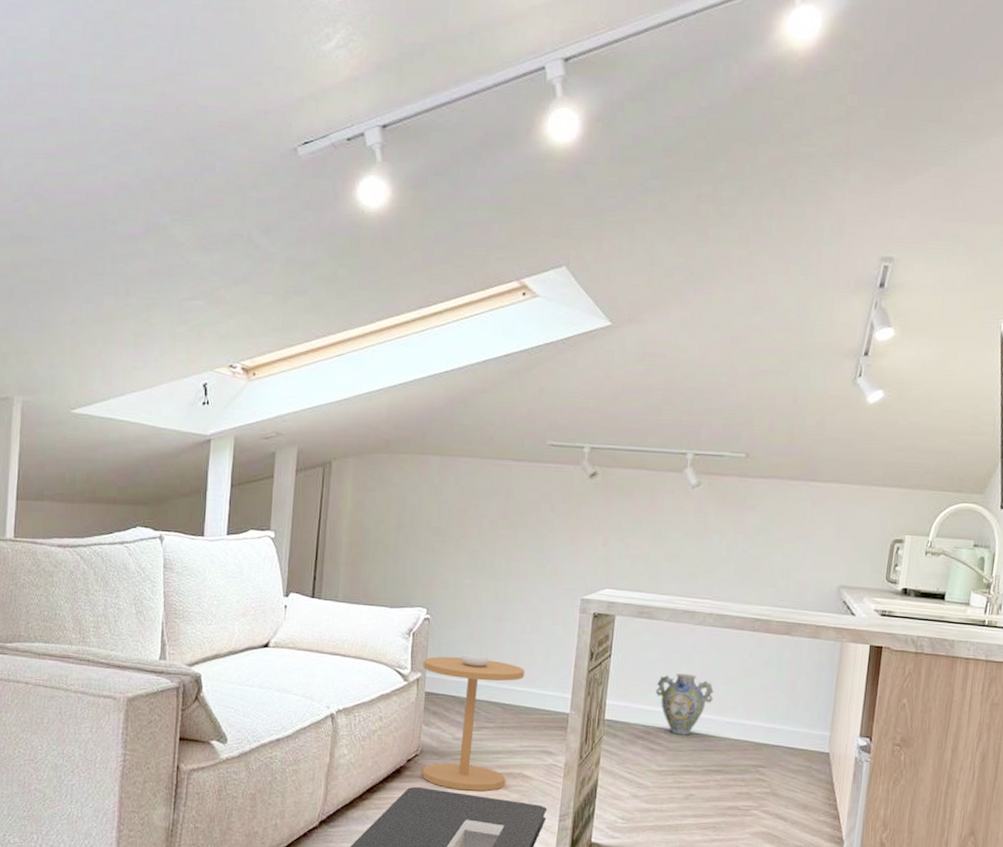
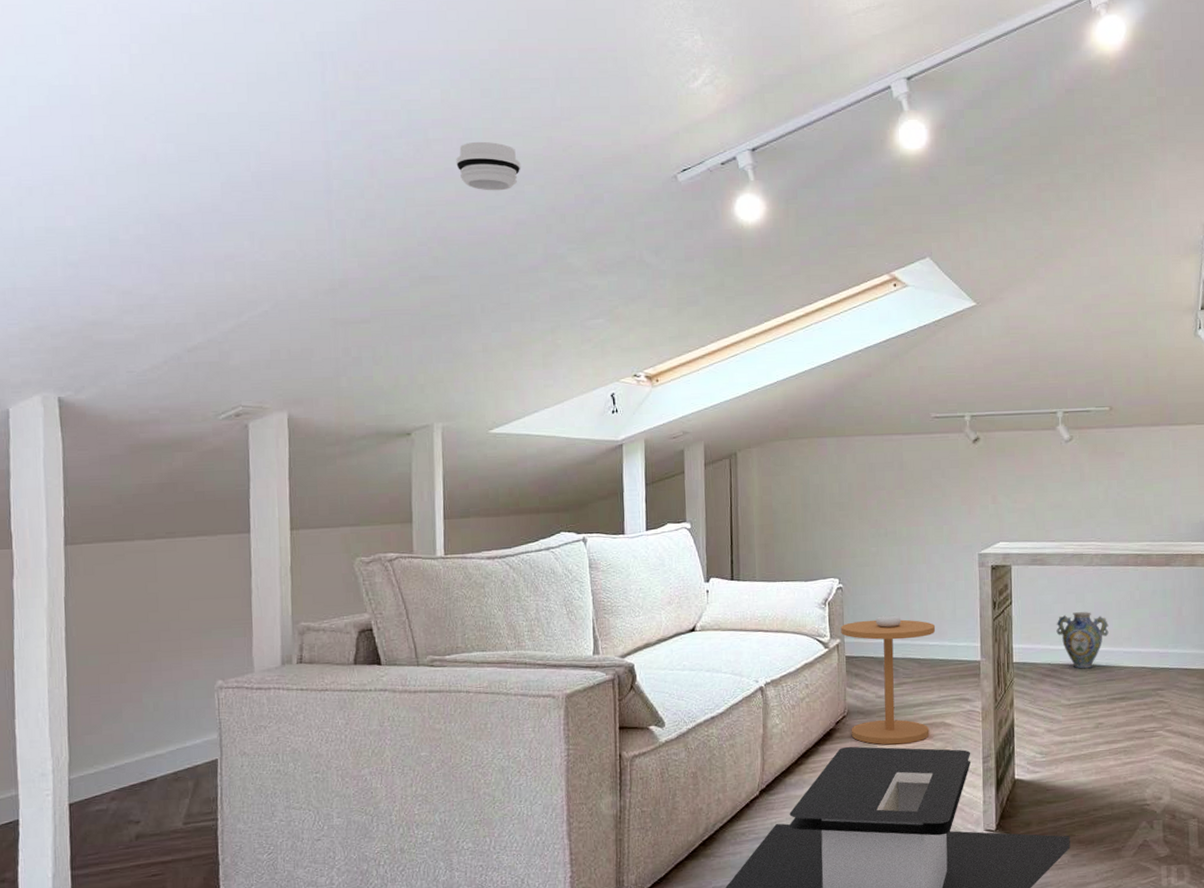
smoke detector: none [60,90,130,148] -> present [456,141,521,191]

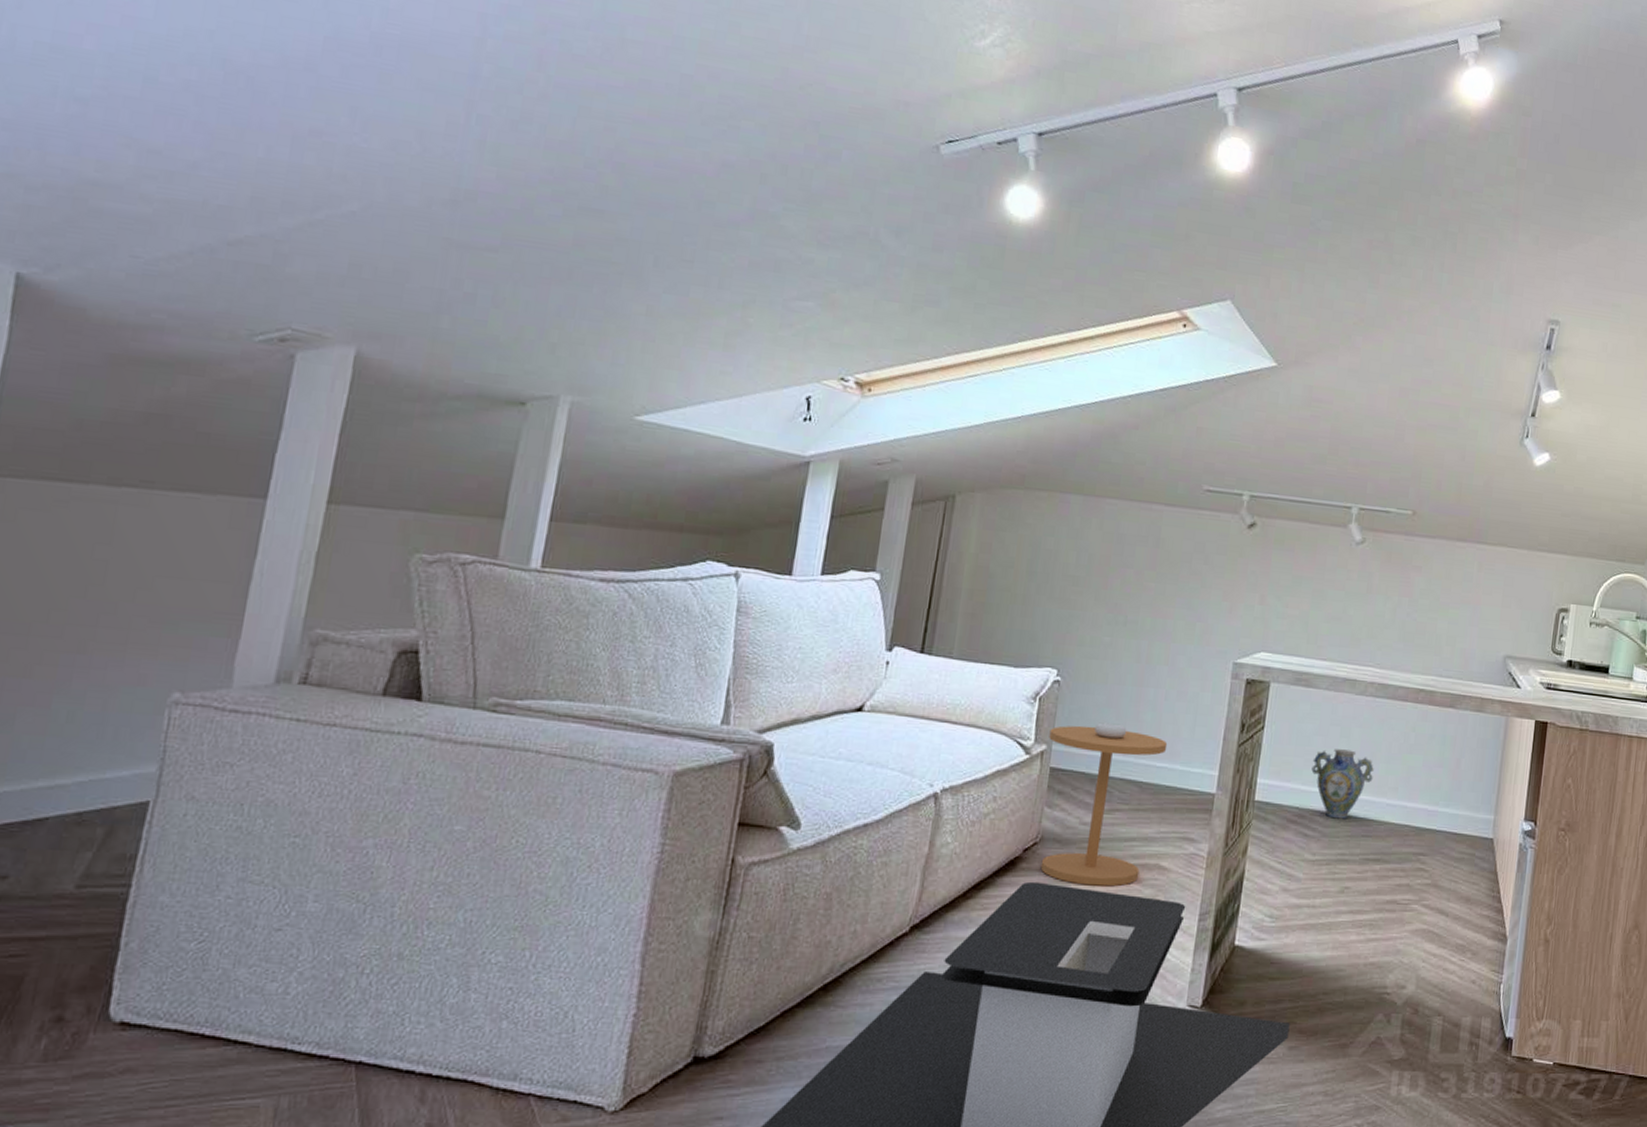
smoke detector: present [456,141,521,191] -> none [656,53,742,122]

